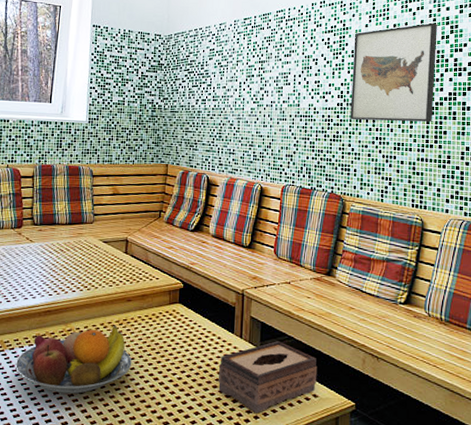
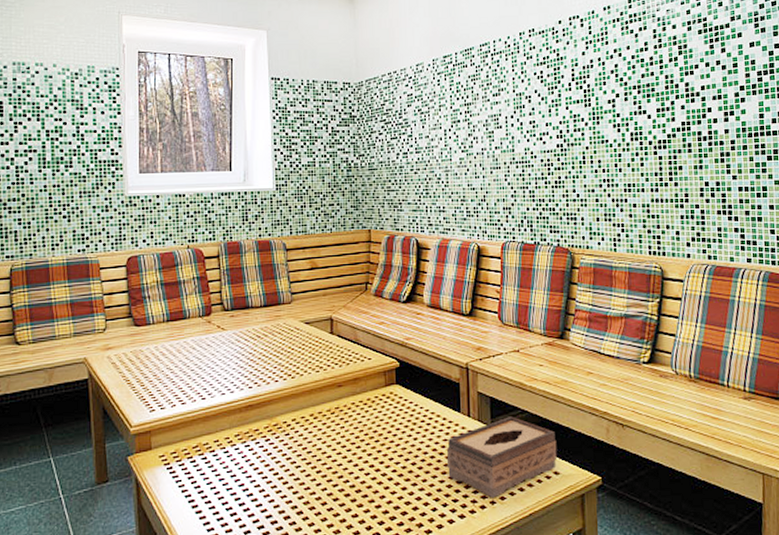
fruit bowl: present [14,325,132,395] -> none [217,415,349,496]
wall art: present [350,22,438,122] -> none [570,44,666,162]

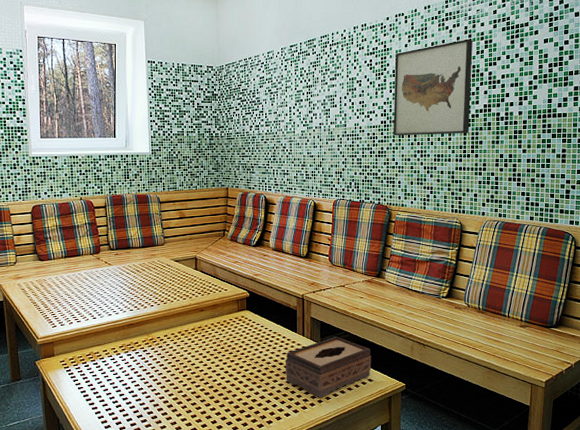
wall art: none [570,44,666,162] -> present [393,39,473,136]

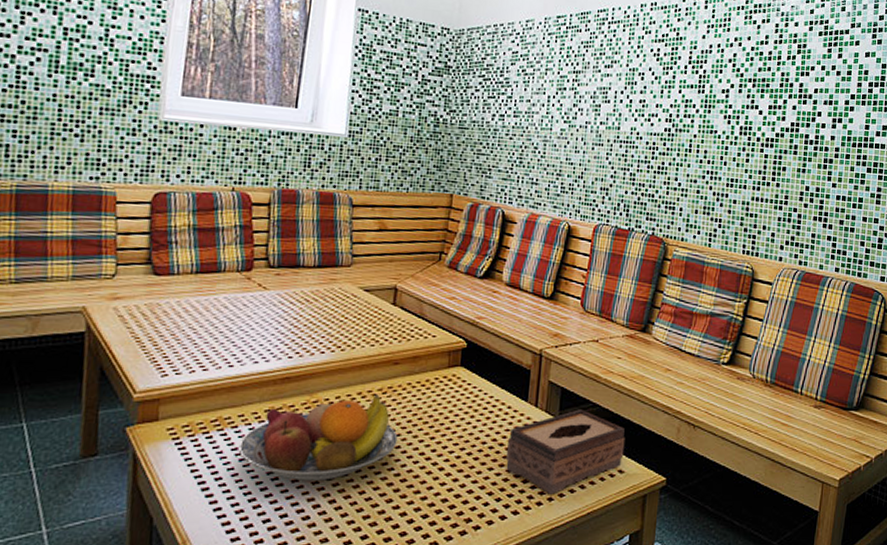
fruit bowl: none [106,332,209,393] -> present [238,394,398,482]
wall art: present [393,39,473,136] -> none [679,39,785,156]

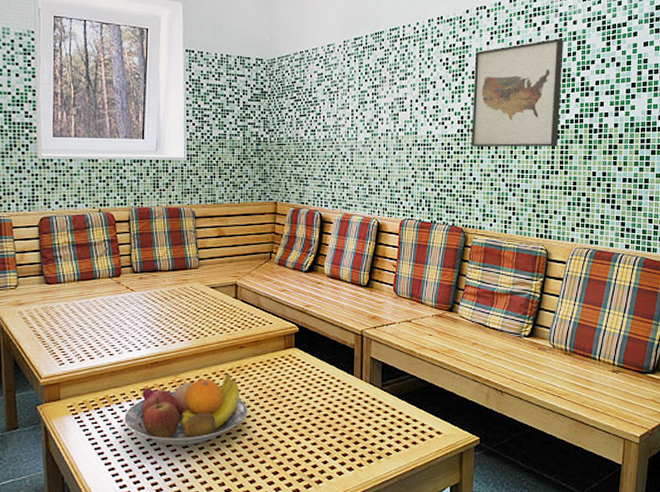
tissue box: present [505,409,625,495] -> none [338,381,441,454]
wall art: none [679,39,785,156] -> present [471,38,564,148]

